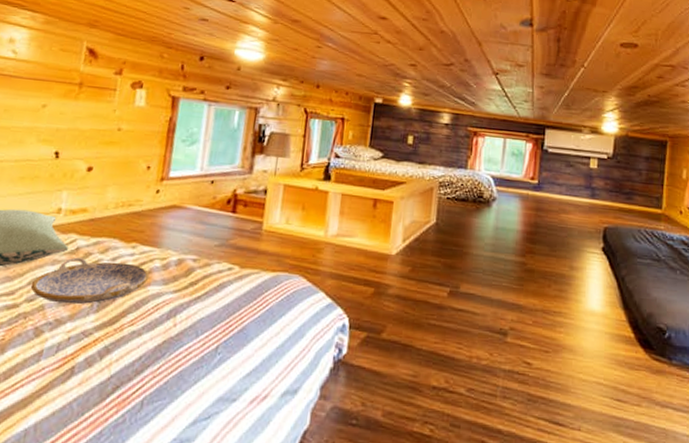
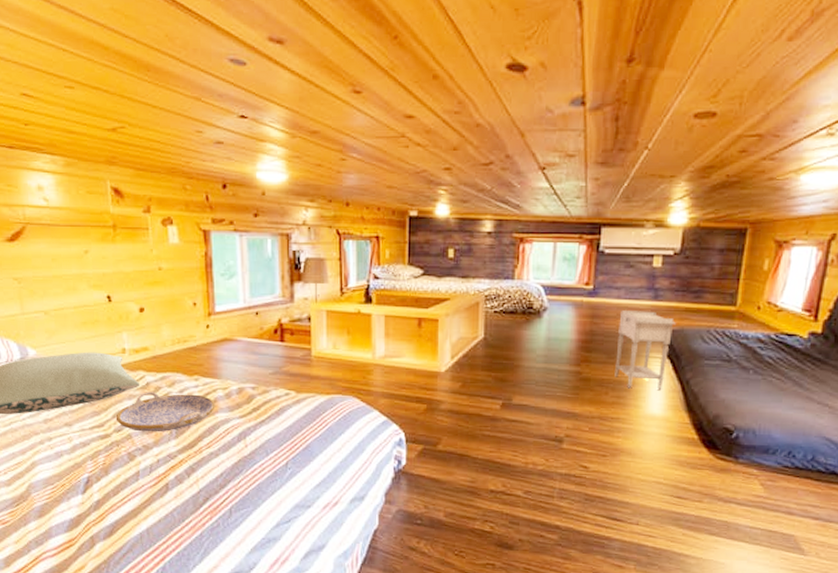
nightstand: none [557,206,611,286] -> present [615,310,676,391]

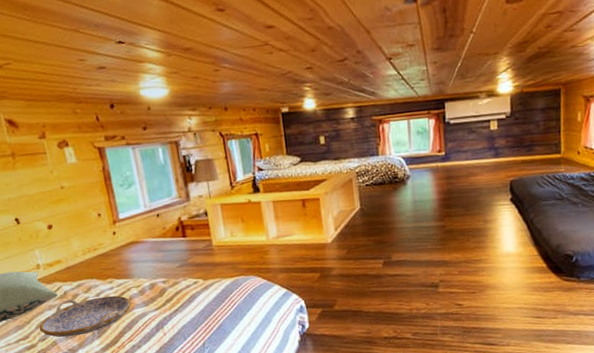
nightstand: present [615,310,676,391] -> none [469,167,516,234]

